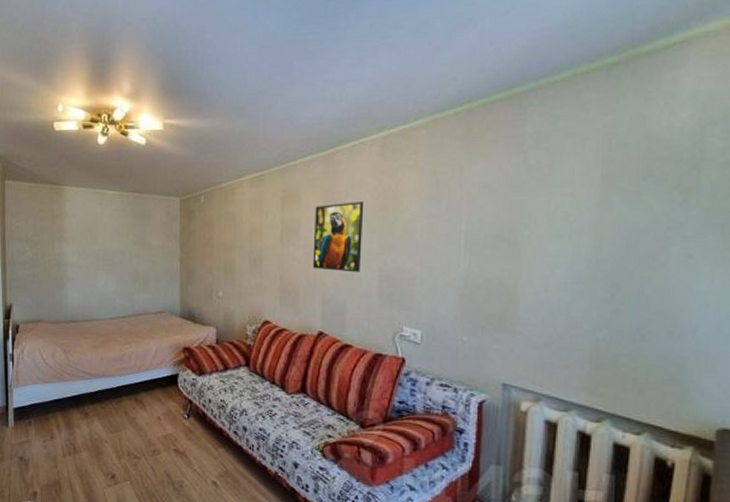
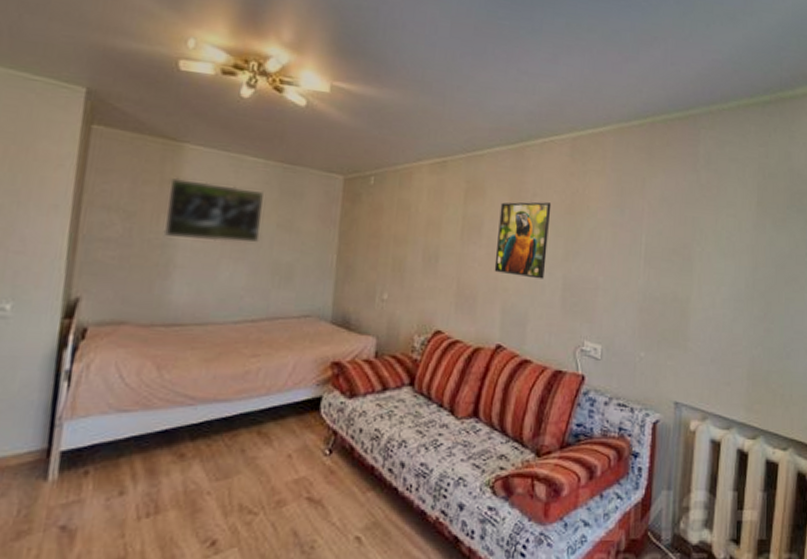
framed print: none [57,213,122,258] -> present [163,177,264,243]

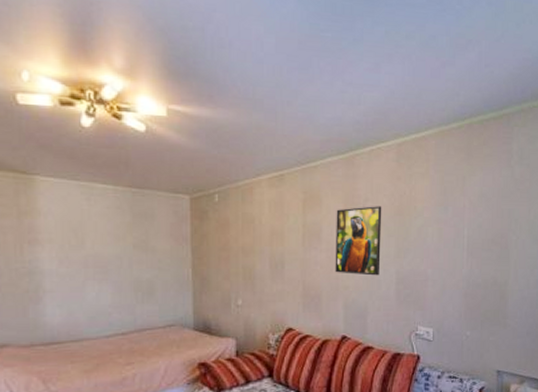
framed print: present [163,177,264,243] -> none [27,209,119,266]

